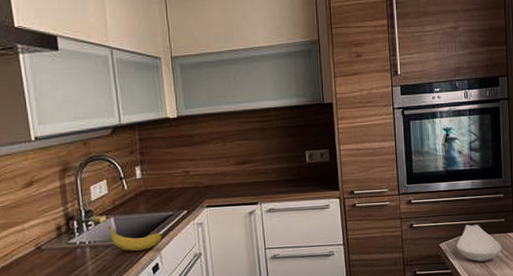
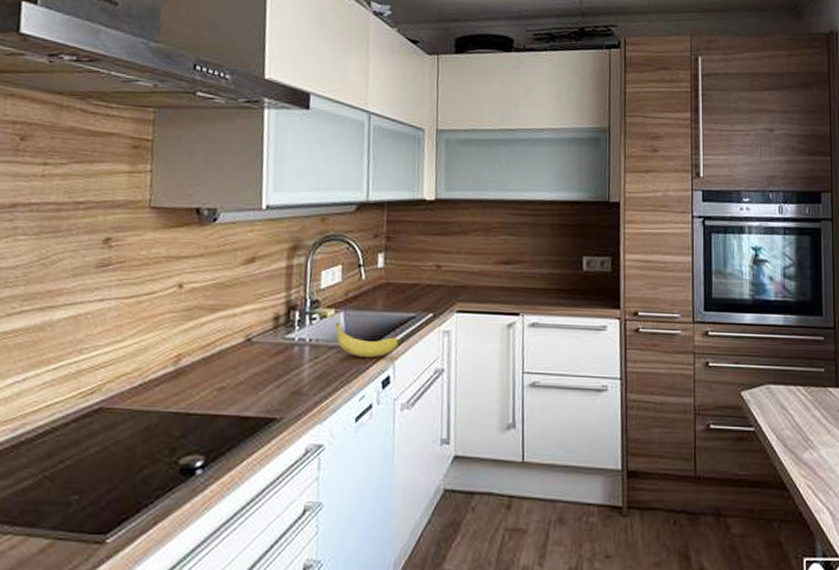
spoon rest: present [456,224,502,262] -> none [763,371,820,421]

